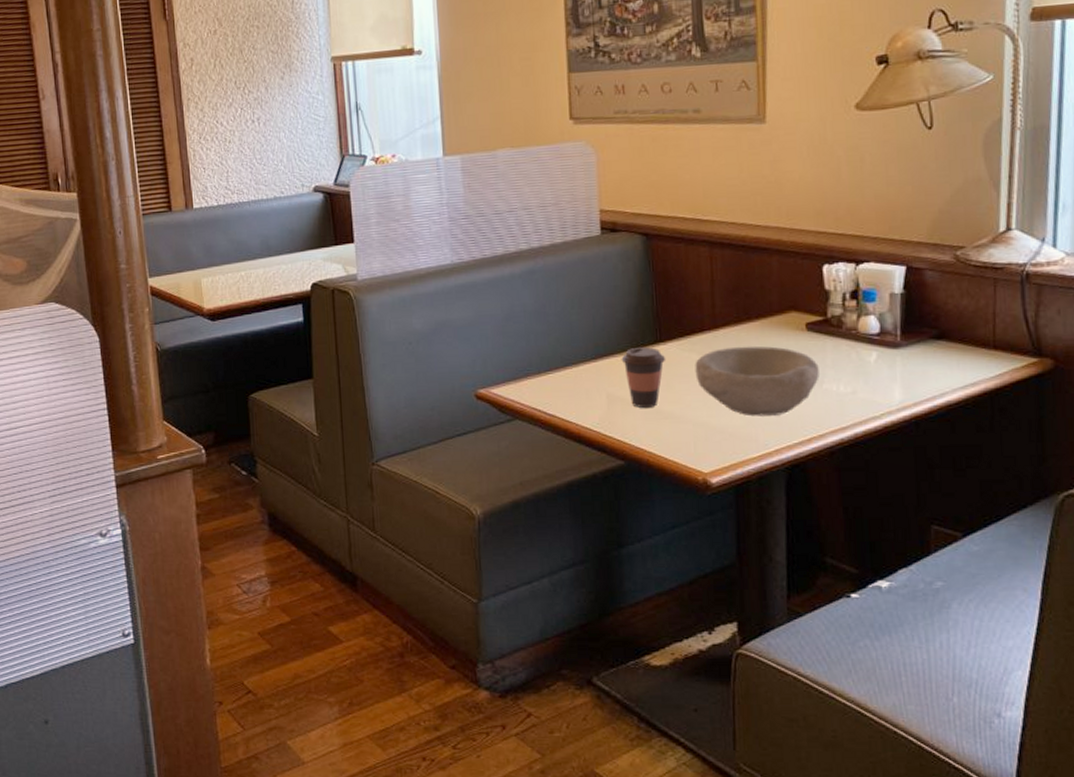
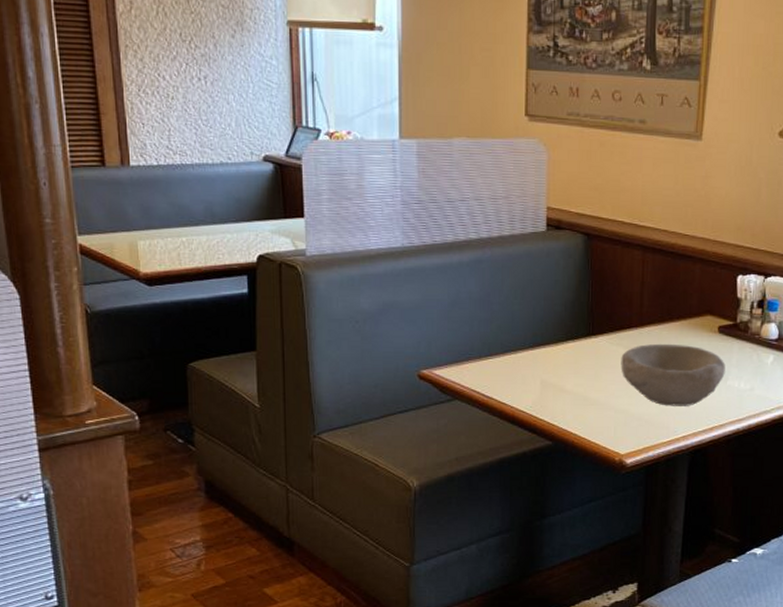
coffee cup: present [621,347,666,408] -> none [556,339,596,394]

